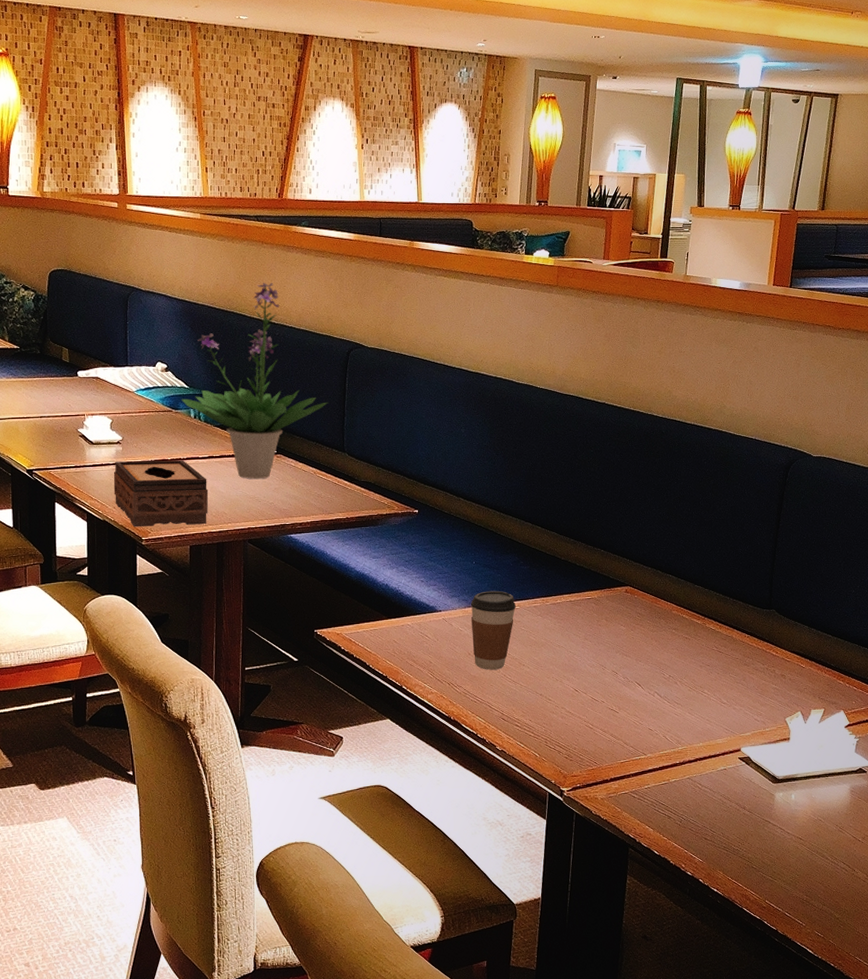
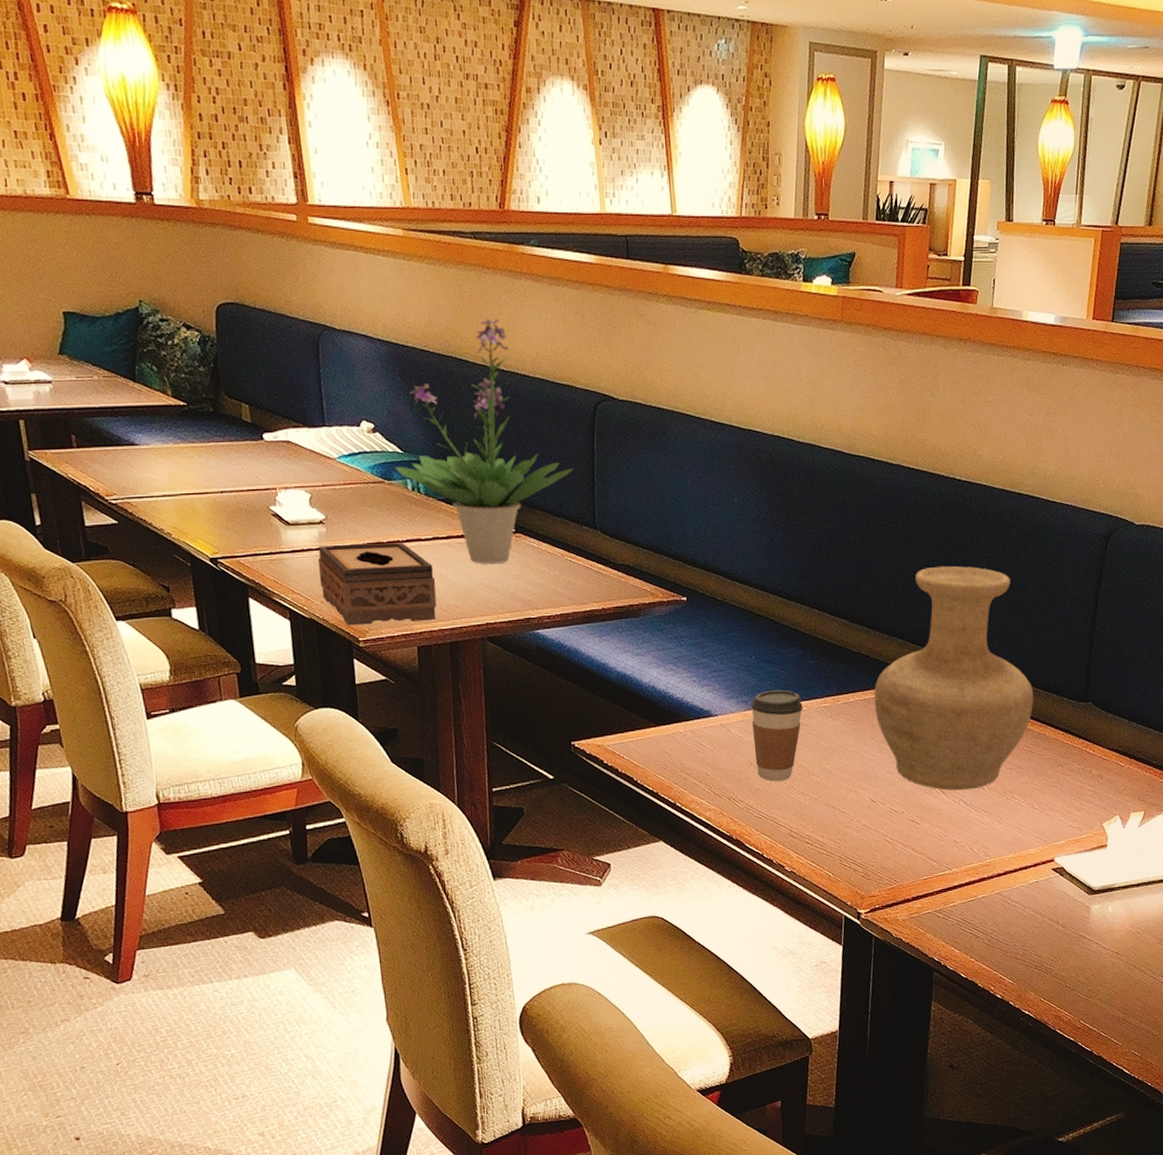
vase: none [579,488,722,684] -> present [874,566,1034,791]

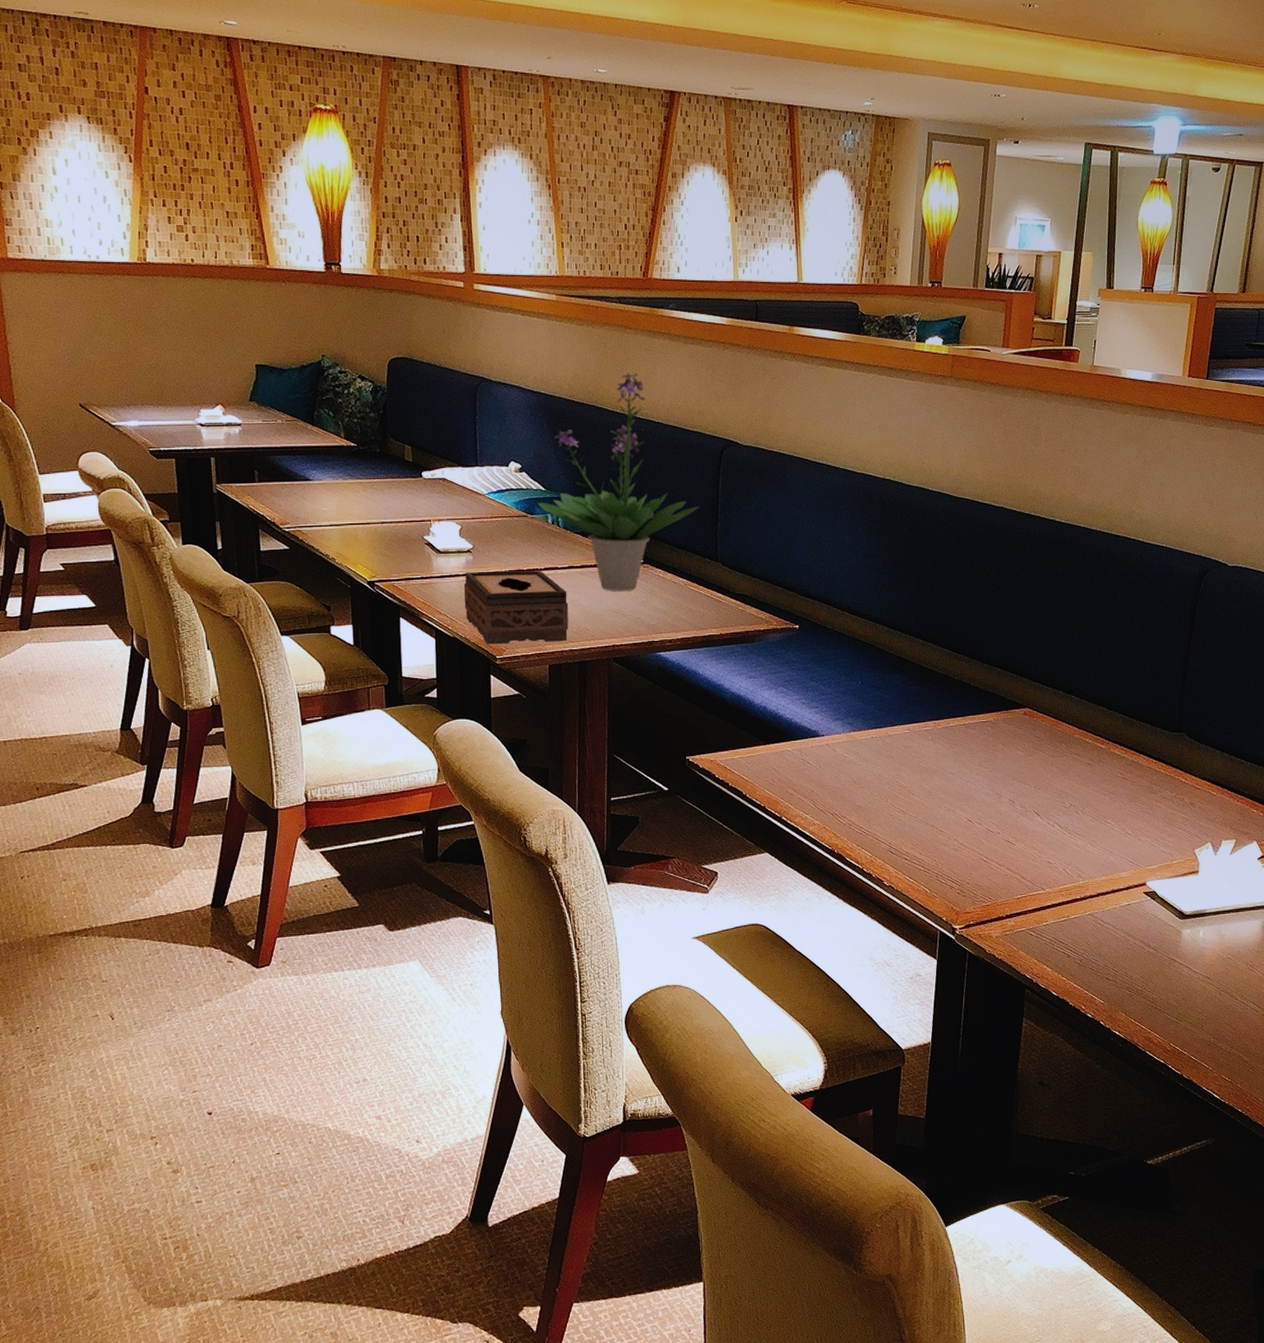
coffee cup: present [750,689,803,781] -> none [855,713,905,799]
vase: present [874,566,1034,791] -> none [973,601,1128,814]

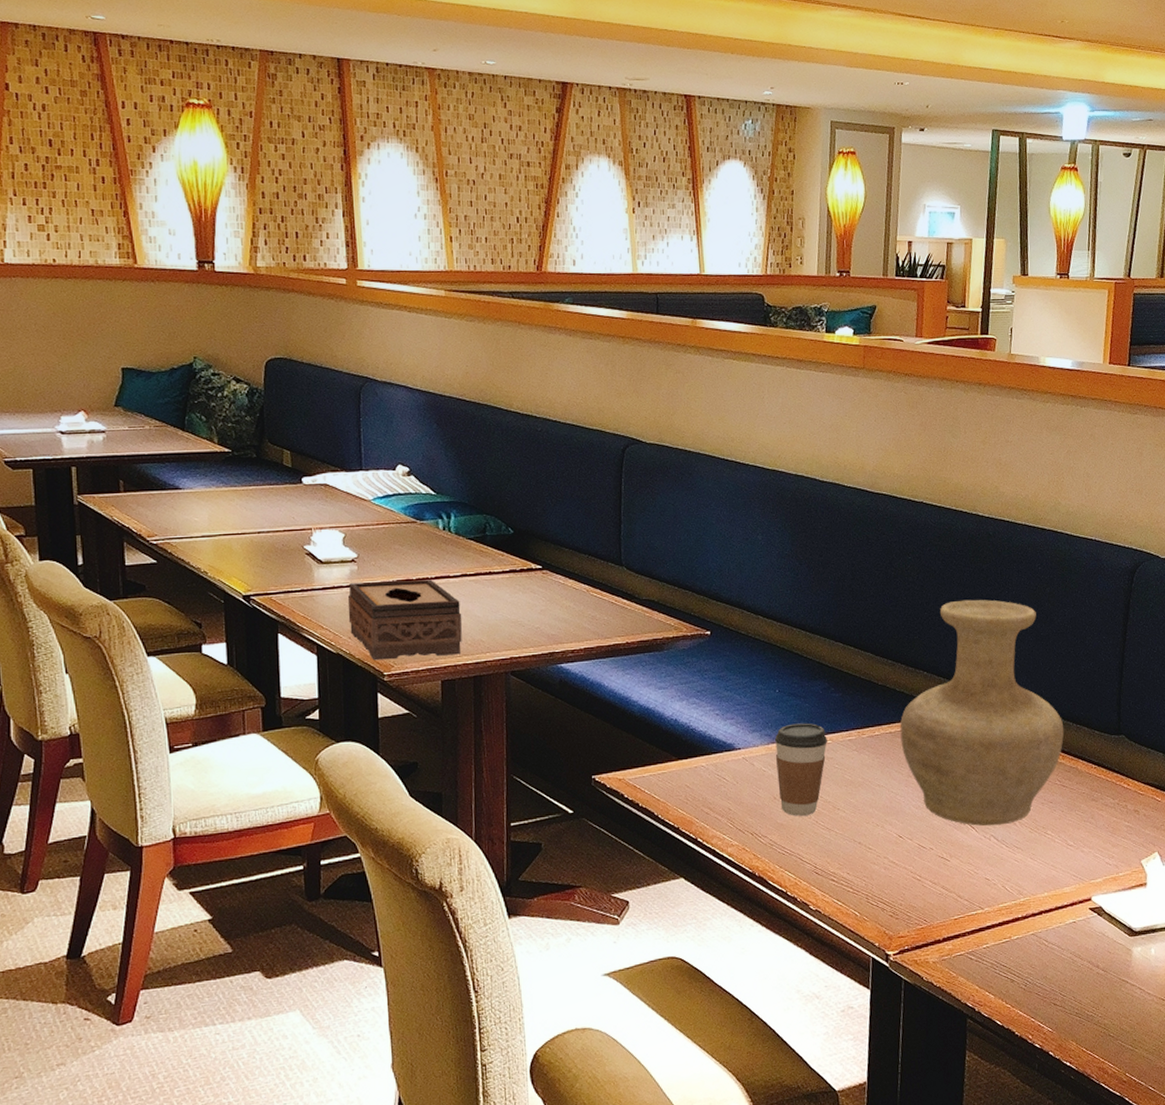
potted plant: present [537,373,699,591] -> none [427,370,601,600]
coffee cup: none [855,713,905,799] -> present [774,723,827,816]
vase: none [973,601,1128,814] -> present [900,599,1065,826]

